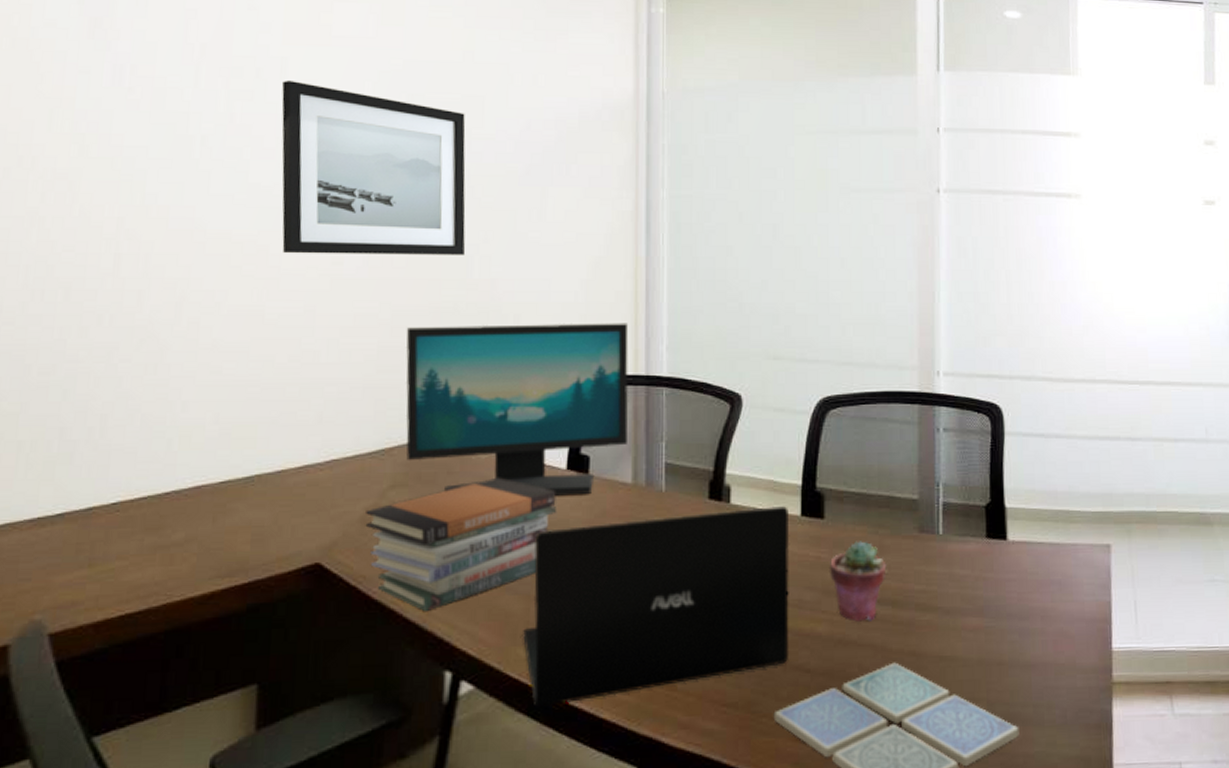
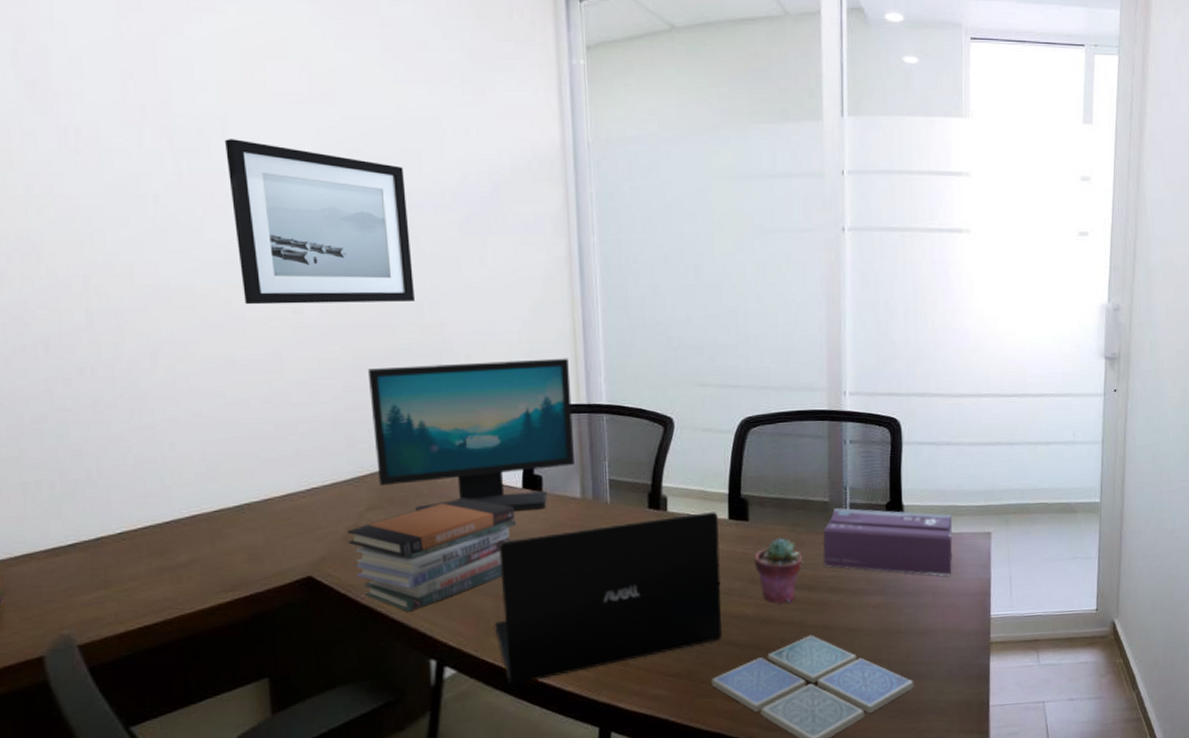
tissue box: none [911,508,1065,597] -> present [823,508,953,576]

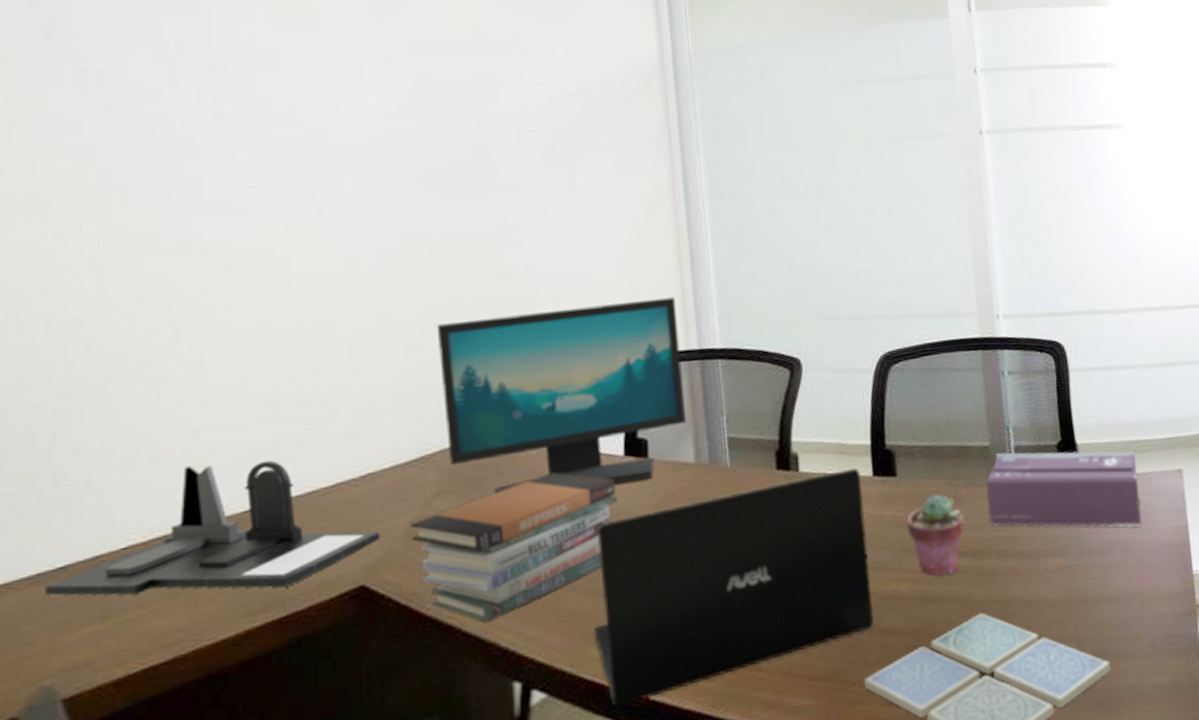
desk organizer: none [58,471,324,573] -> present [44,460,381,596]
wall art: present [225,139,416,305] -> none [273,72,494,259]

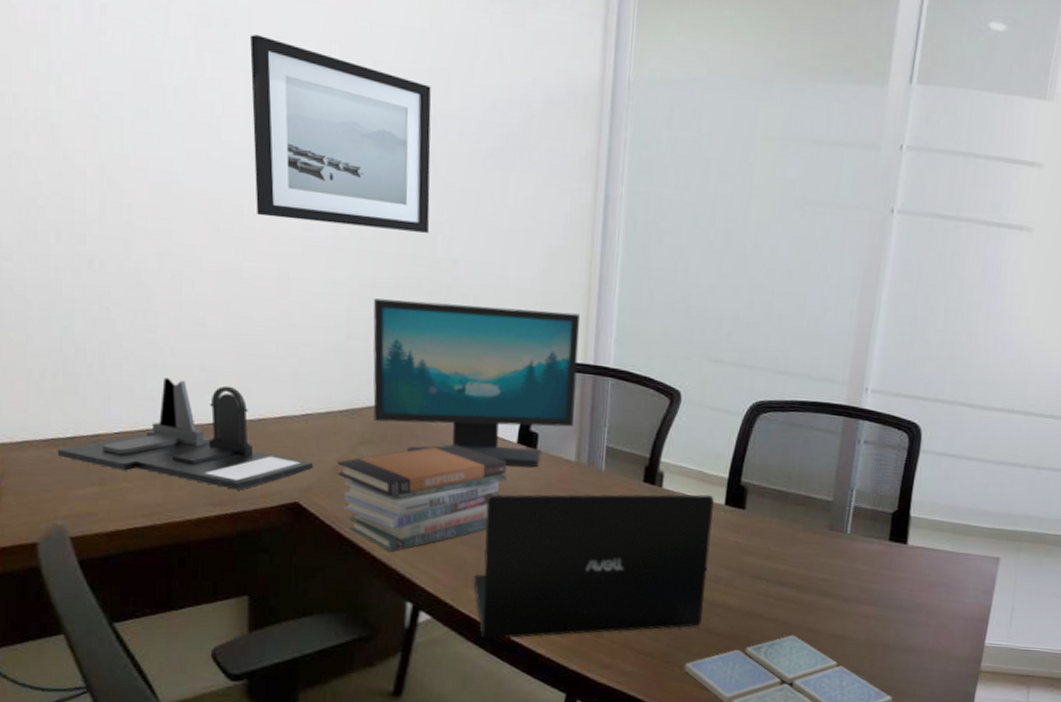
wall art: none [273,72,494,259] -> present [250,34,431,233]
potted succulent: present [906,494,964,577] -> none [744,531,796,600]
tissue box: present [986,451,1141,527] -> none [817,509,962,597]

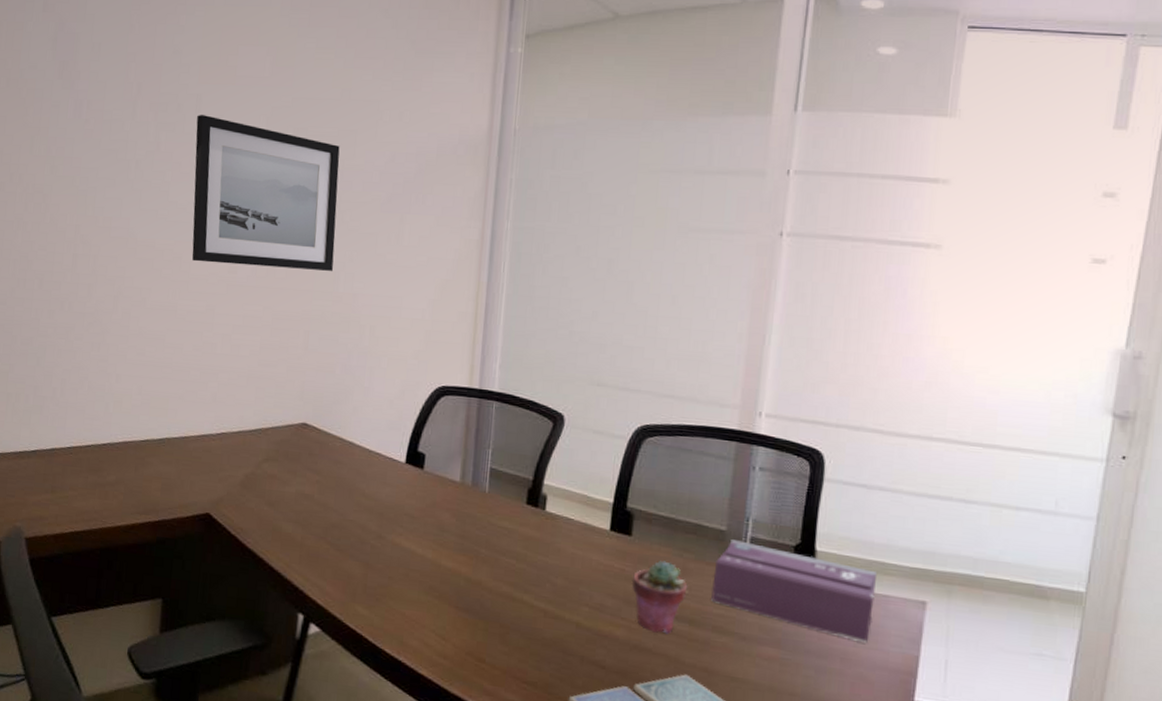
desk organizer: present [57,377,314,491] -> none [22,400,225,501]
book stack: present [337,444,507,553] -> none [244,462,395,565]
computer monitor: present [373,298,581,467] -> none [278,330,467,487]
laptop: present [473,493,714,639] -> none [360,512,599,659]
potted succulent: none [744,531,796,600] -> present [631,560,688,634]
tissue box: none [817,509,962,597] -> present [711,539,878,644]

